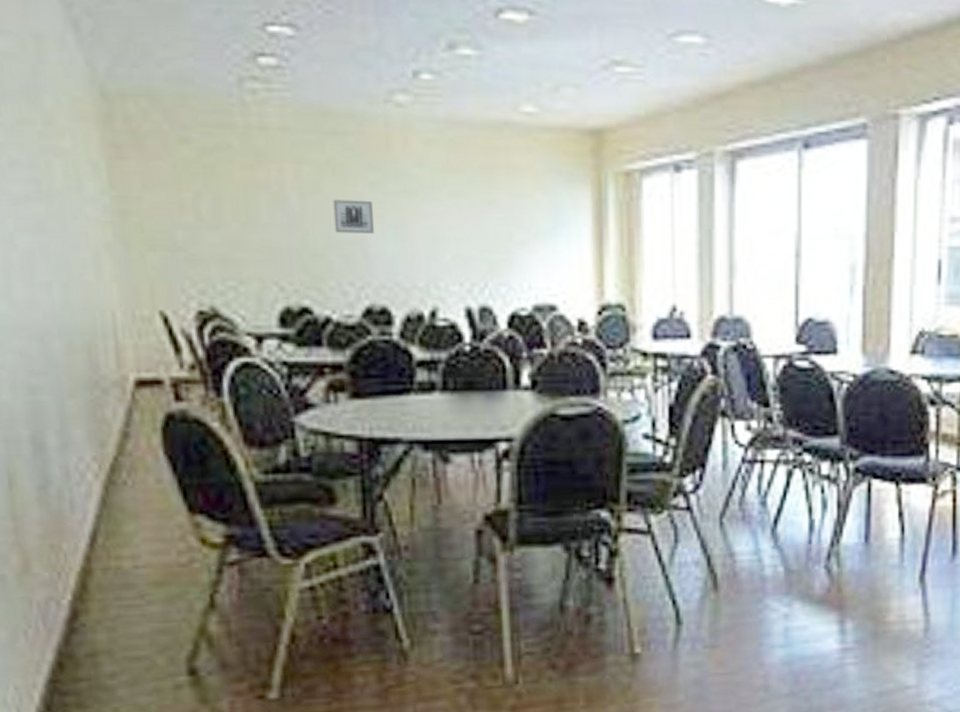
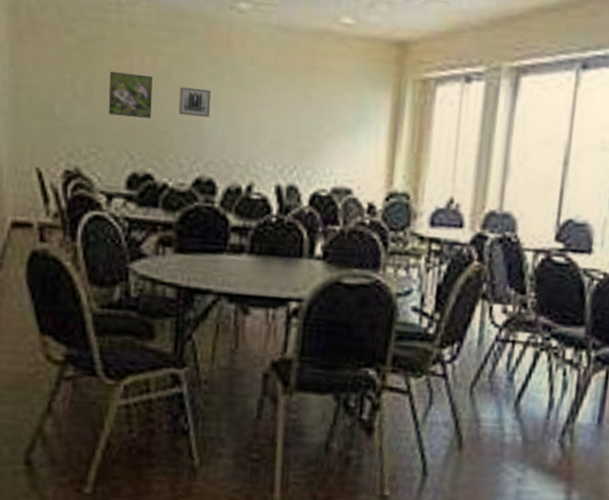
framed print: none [241,187,301,240] -> present [108,71,153,118]

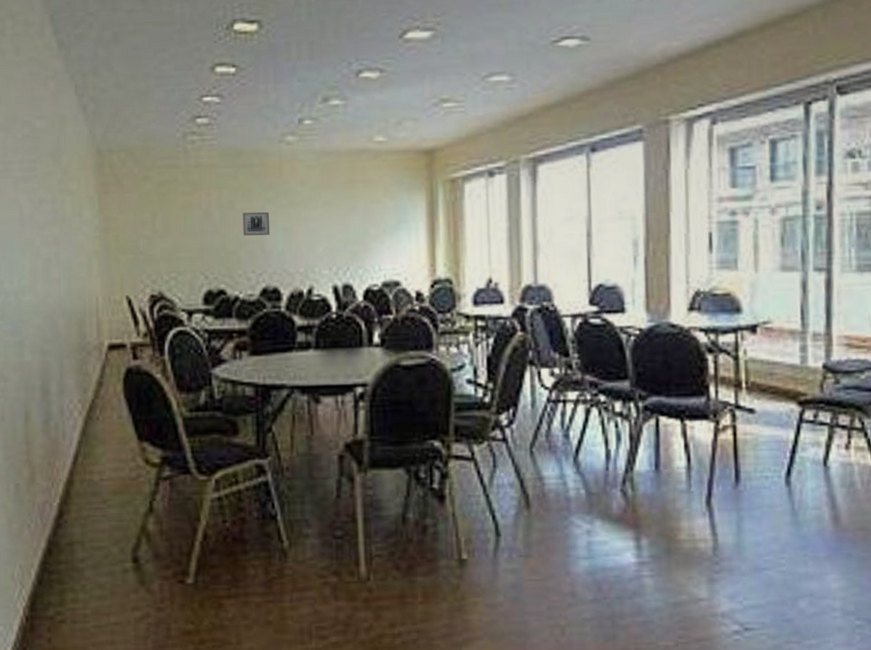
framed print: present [108,71,153,118] -> none [182,206,220,244]

